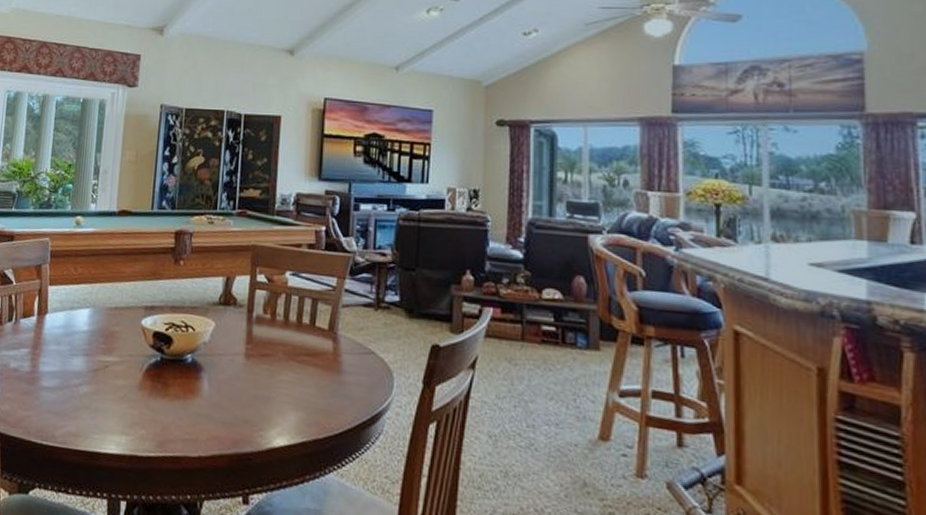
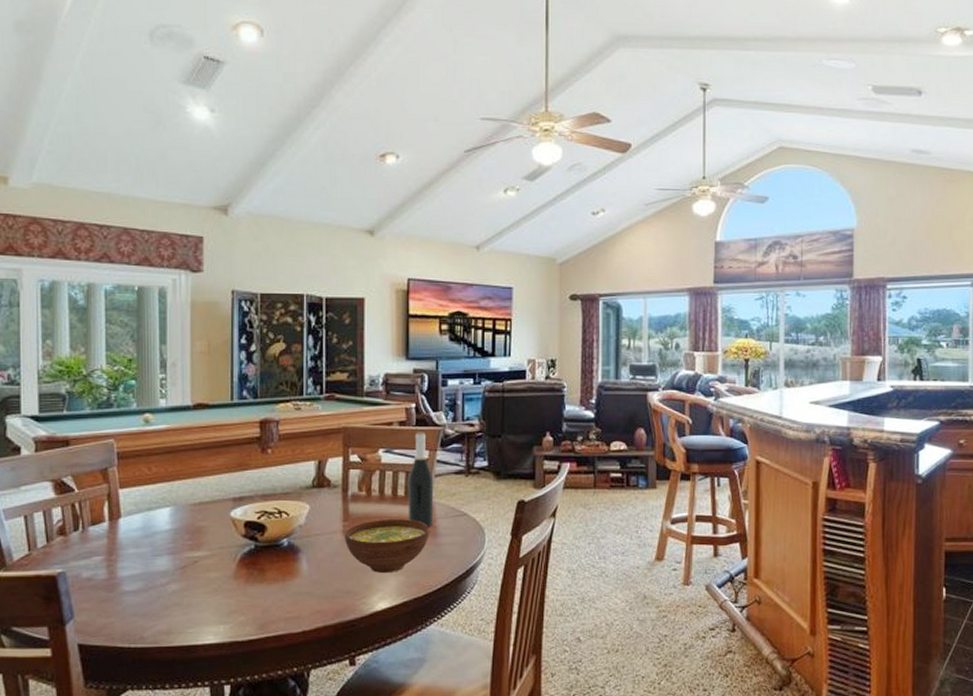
bowl: none [246,346,334,407] -> present [344,519,430,573]
wine bottle: none [311,257,341,362] -> present [408,432,434,527]

